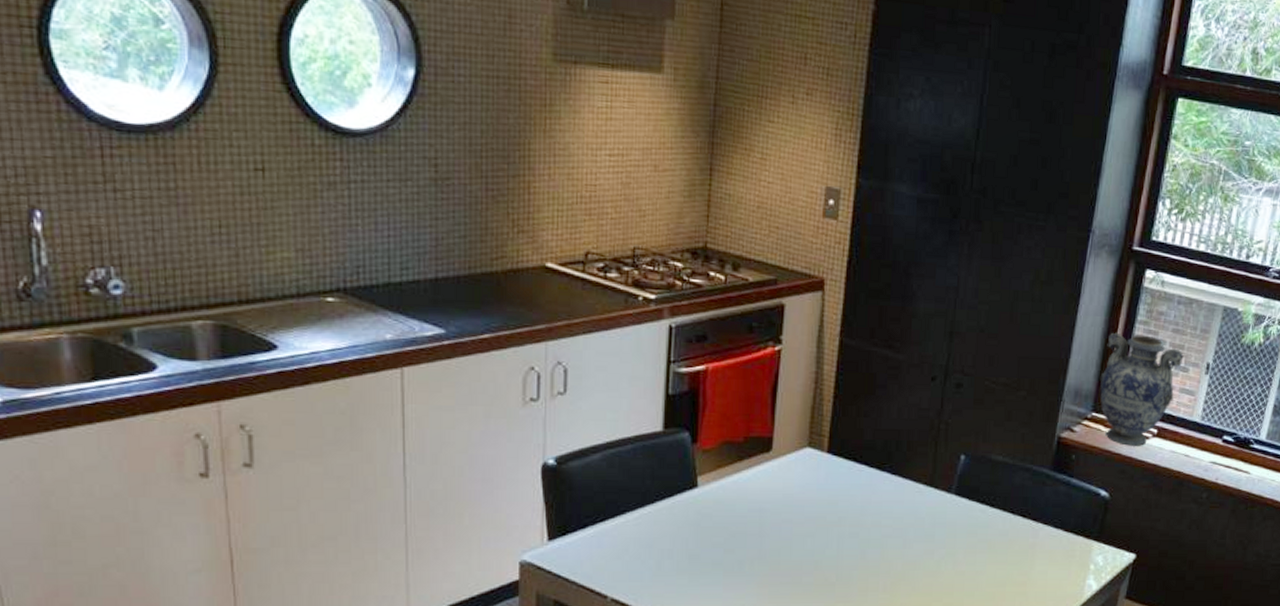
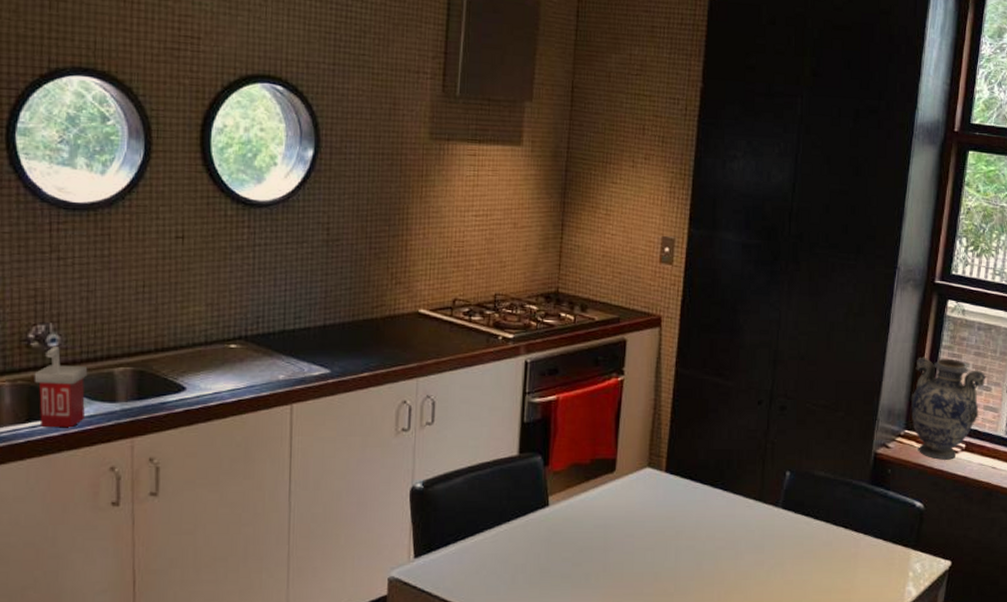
soap dispenser: none [96,294,161,389] -> present [34,347,88,428]

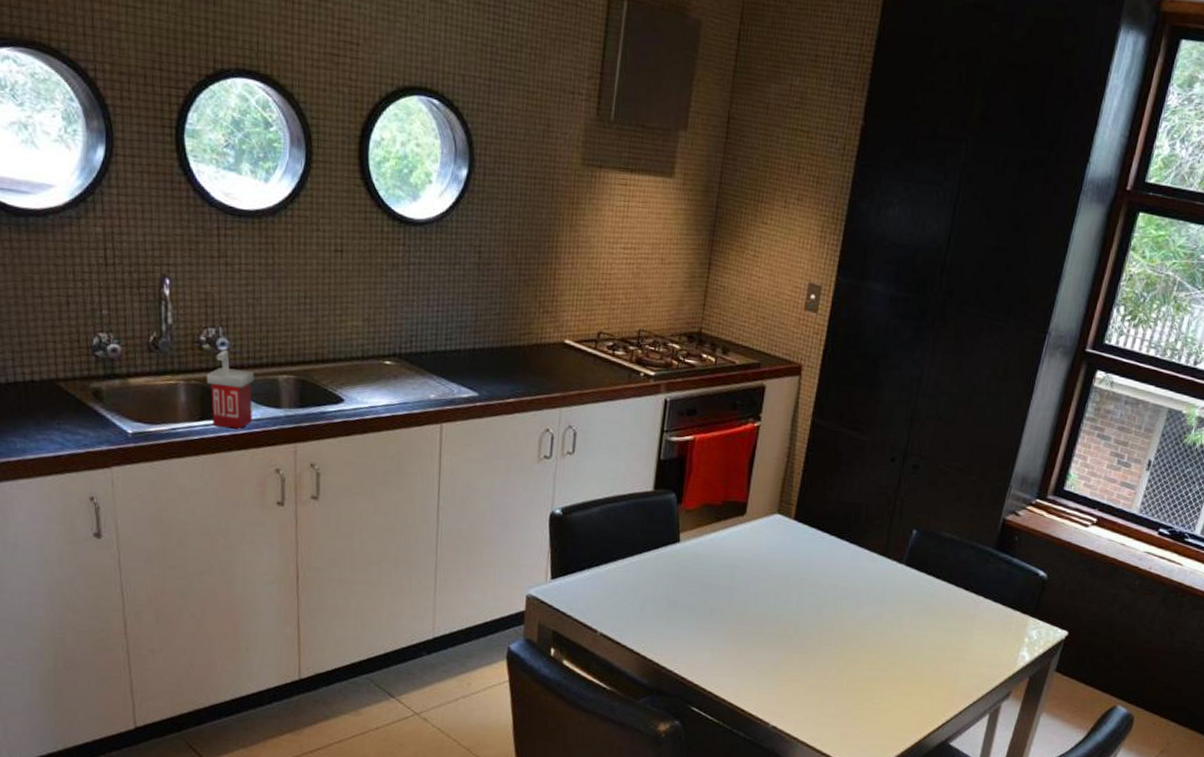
vase: present [910,357,986,460] -> none [1045,427,1127,533]

